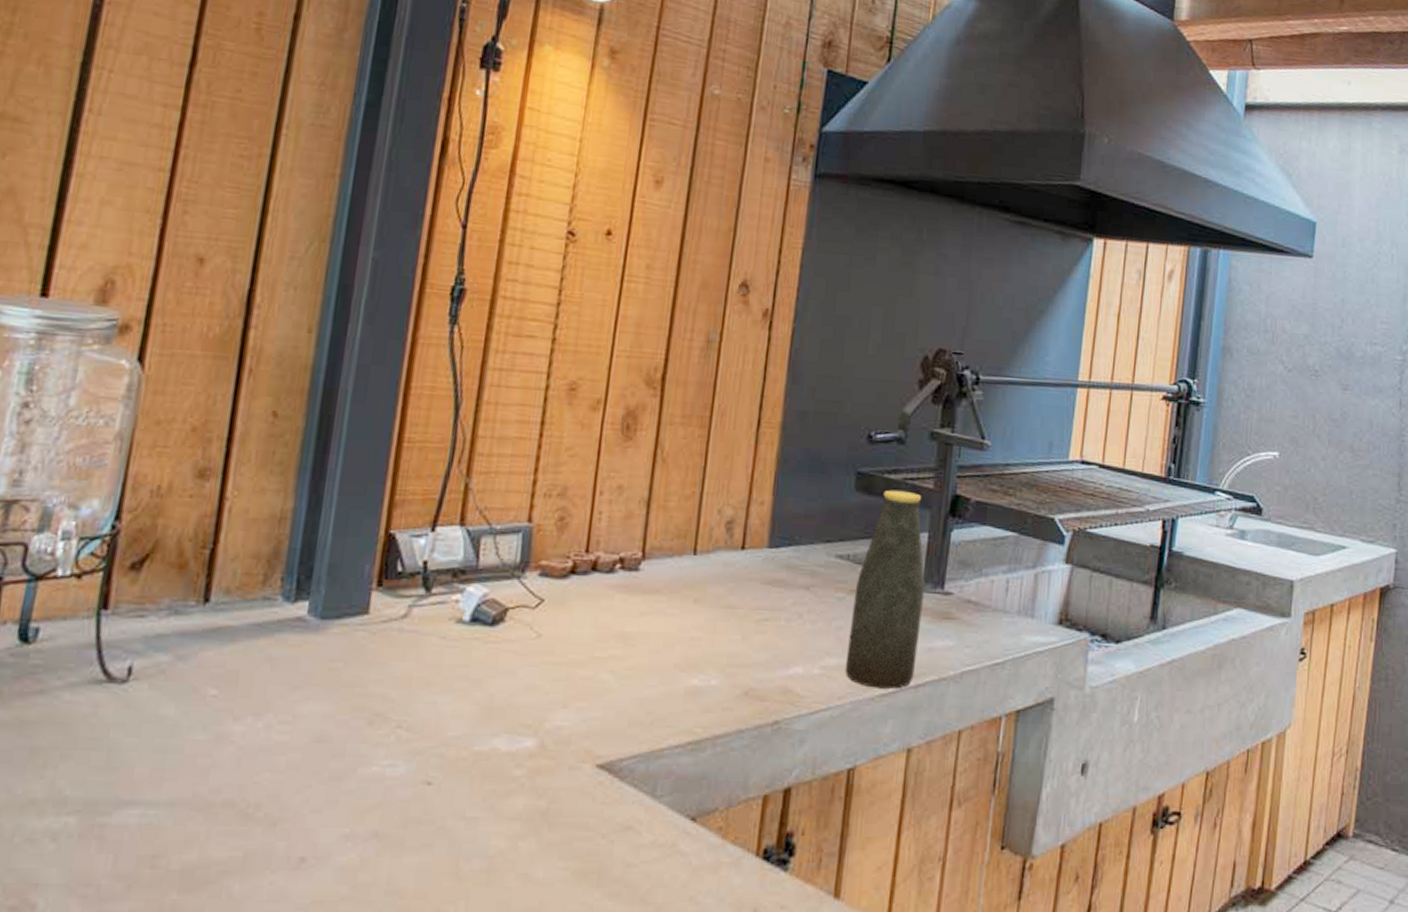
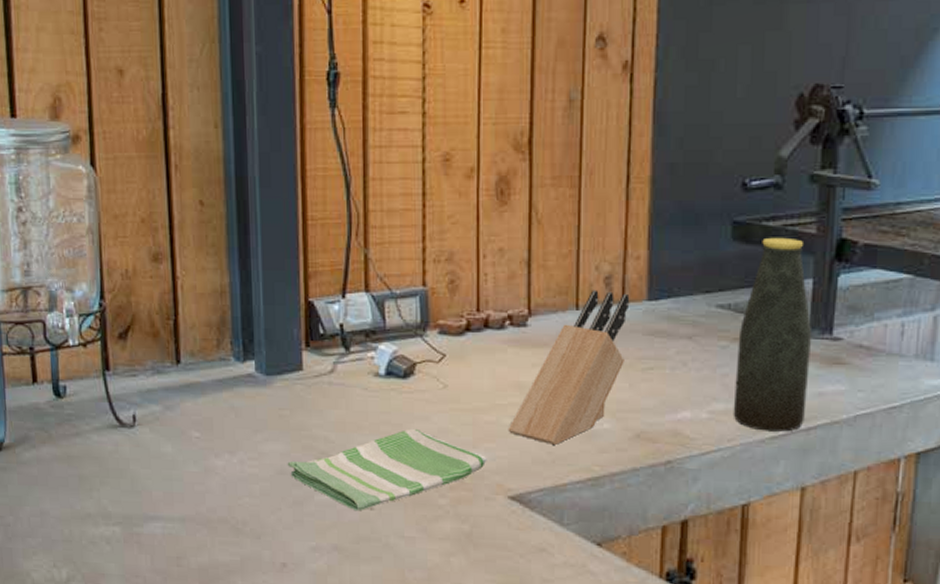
dish towel: none [329,684,577,787] -> present [287,428,487,512]
knife block: none [604,534,751,704] -> present [508,290,630,445]

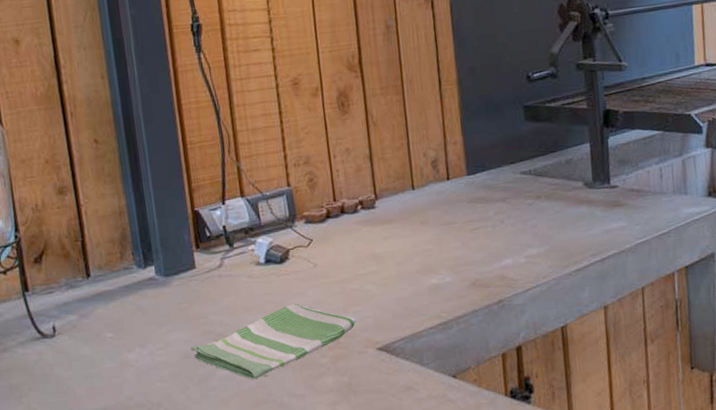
knife block: present [508,290,630,445] -> none [370,172,456,301]
bottle: present [733,237,812,432] -> none [540,114,599,266]

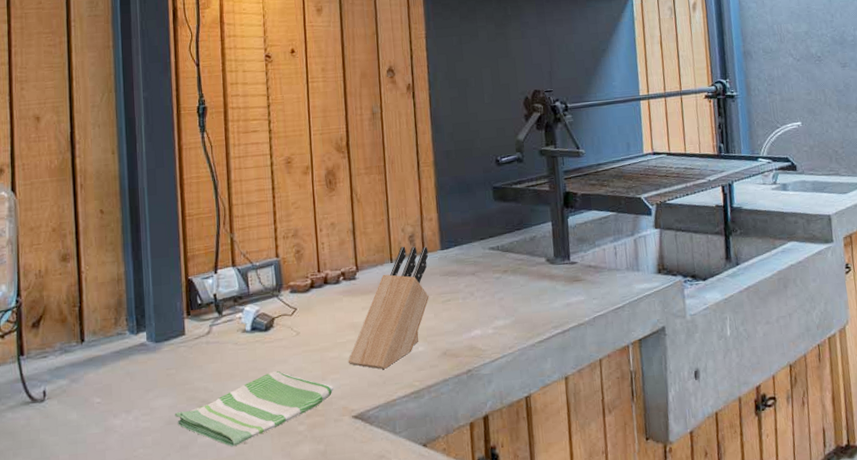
knife block: none [370,172,456,301] -> present [348,246,429,369]

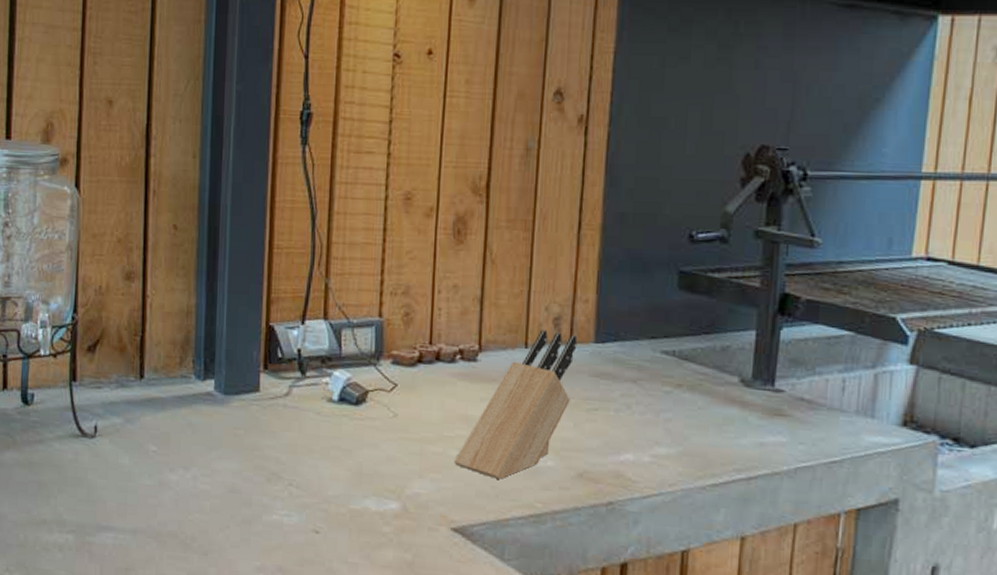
dish towel: present [174,371,334,447] -> none [238,454,432,534]

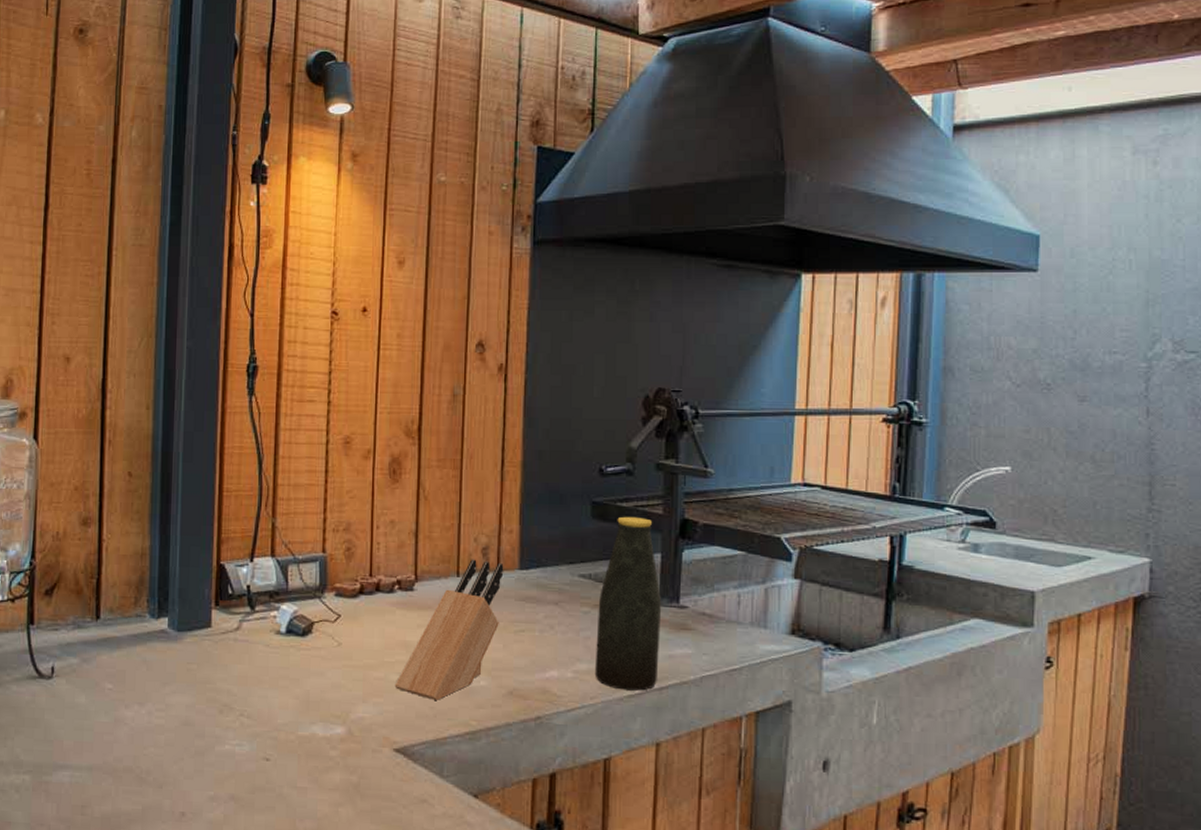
bottle: none [674,288,755,480] -> present [594,516,662,691]

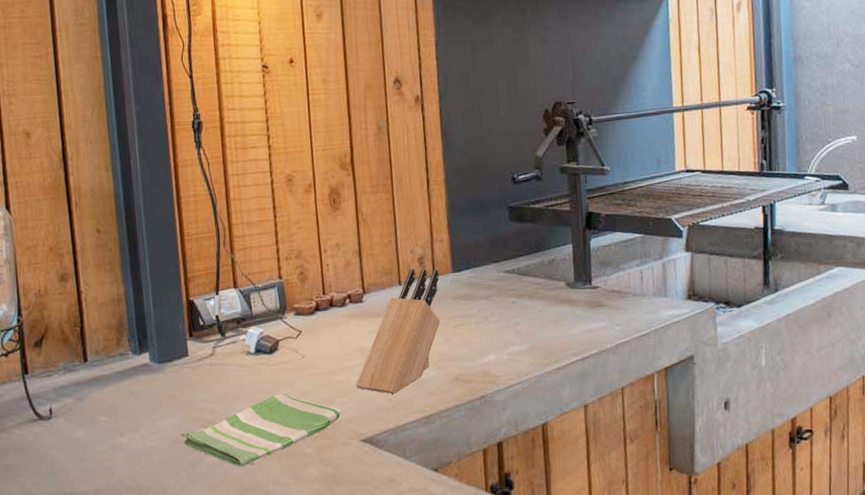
dish towel: none [192,683,375,762] -> present [180,393,342,467]
bottle: present [594,516,662,691] -> none [523,215,580,364]

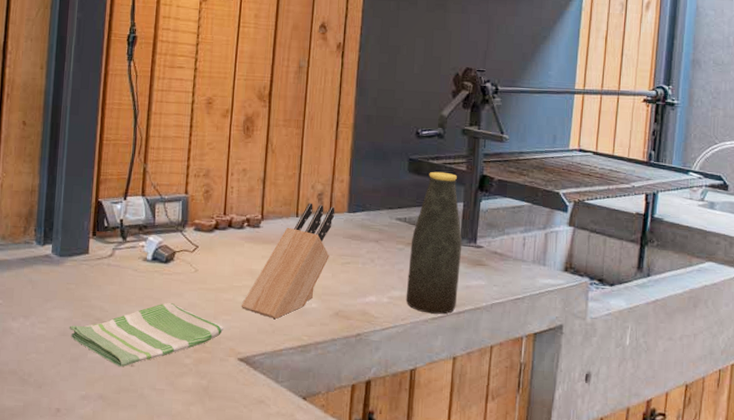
bottle: none [523,215,580,364] -> present [405,171,462,314]

